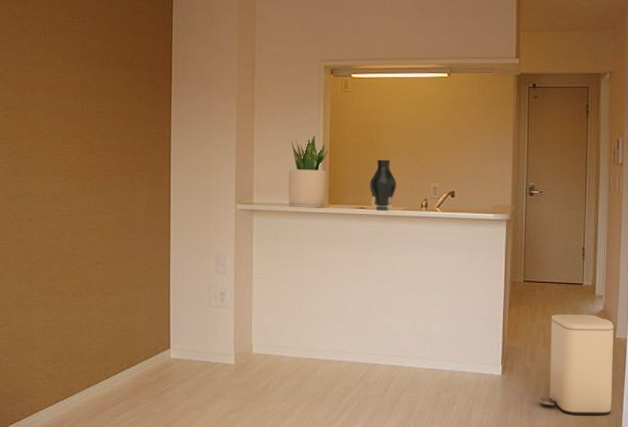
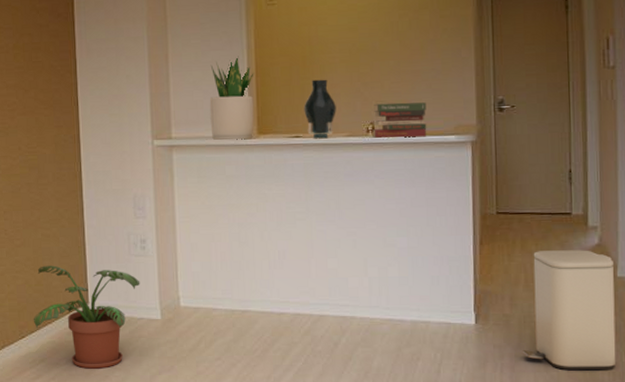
potted plant: none [118,313,218,408] -> present [33,265,140,369]
books: none [426,183,471,214] -> present [372,102,427,139]

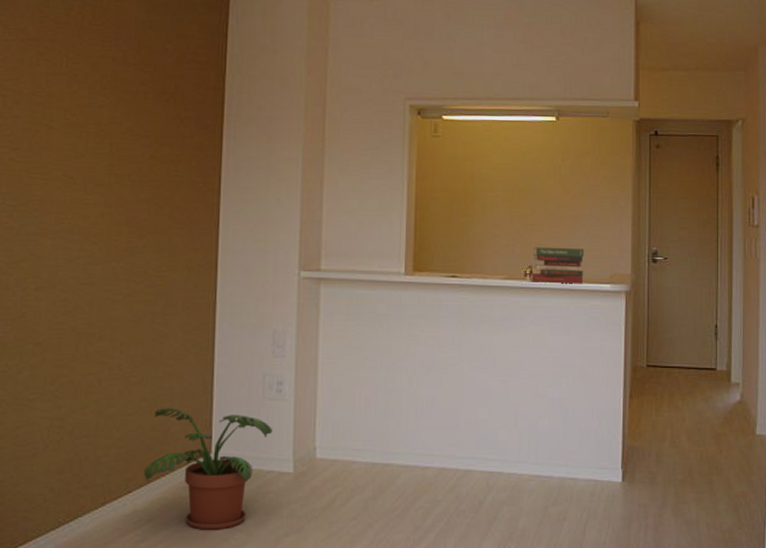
planter: present [209,56,254,140] -> none [363,187,414,277]
vase: present [304,79,336,139] -> none [462,218,495,280]
pedal bin: present [522,250,616,371] -> none [666,406,754,532]

